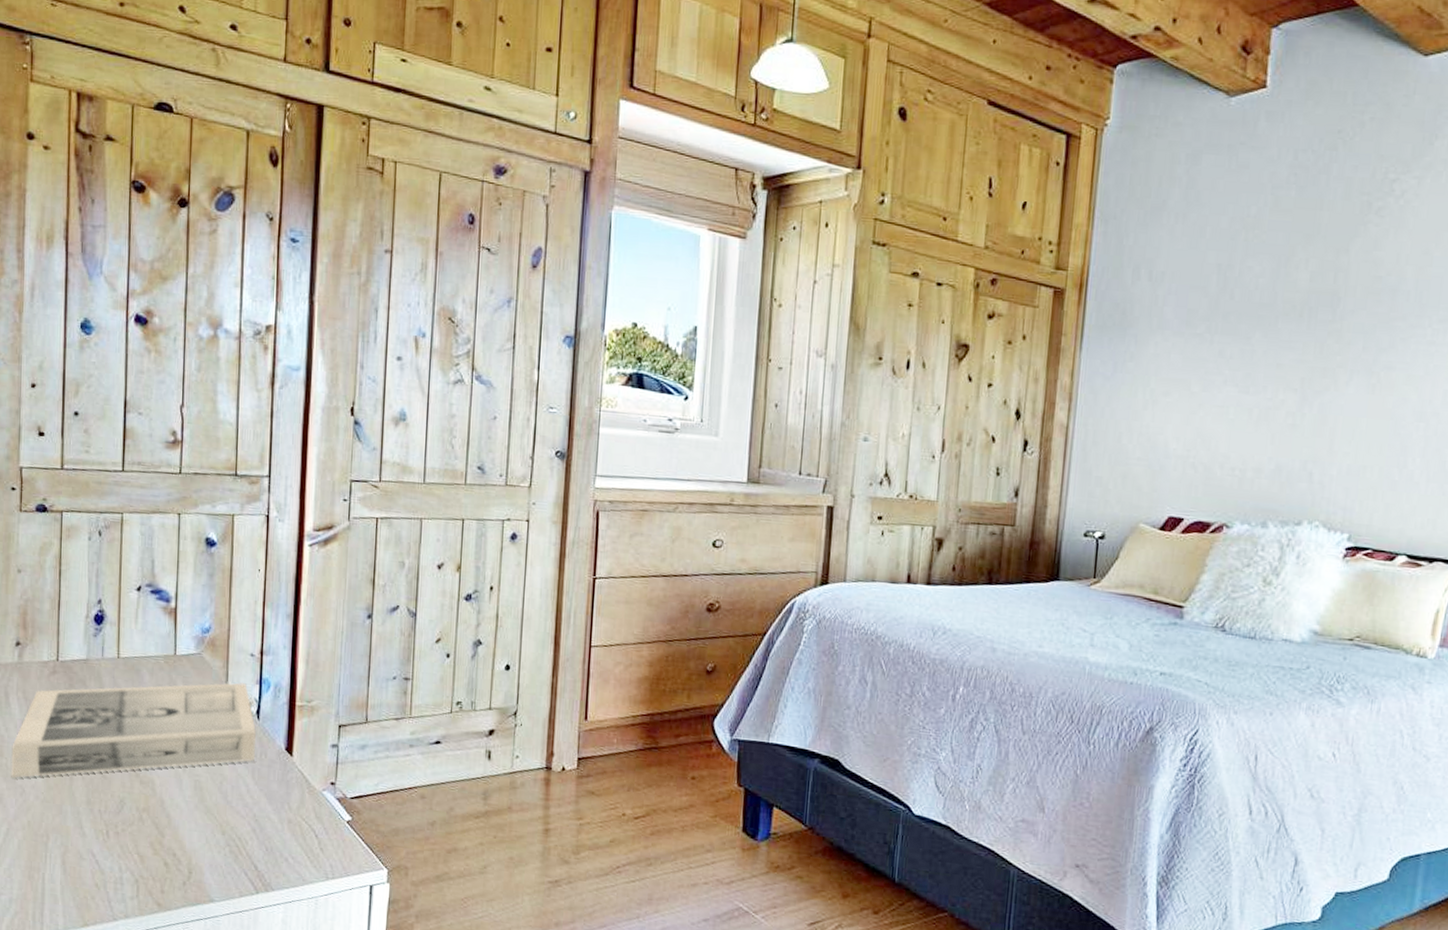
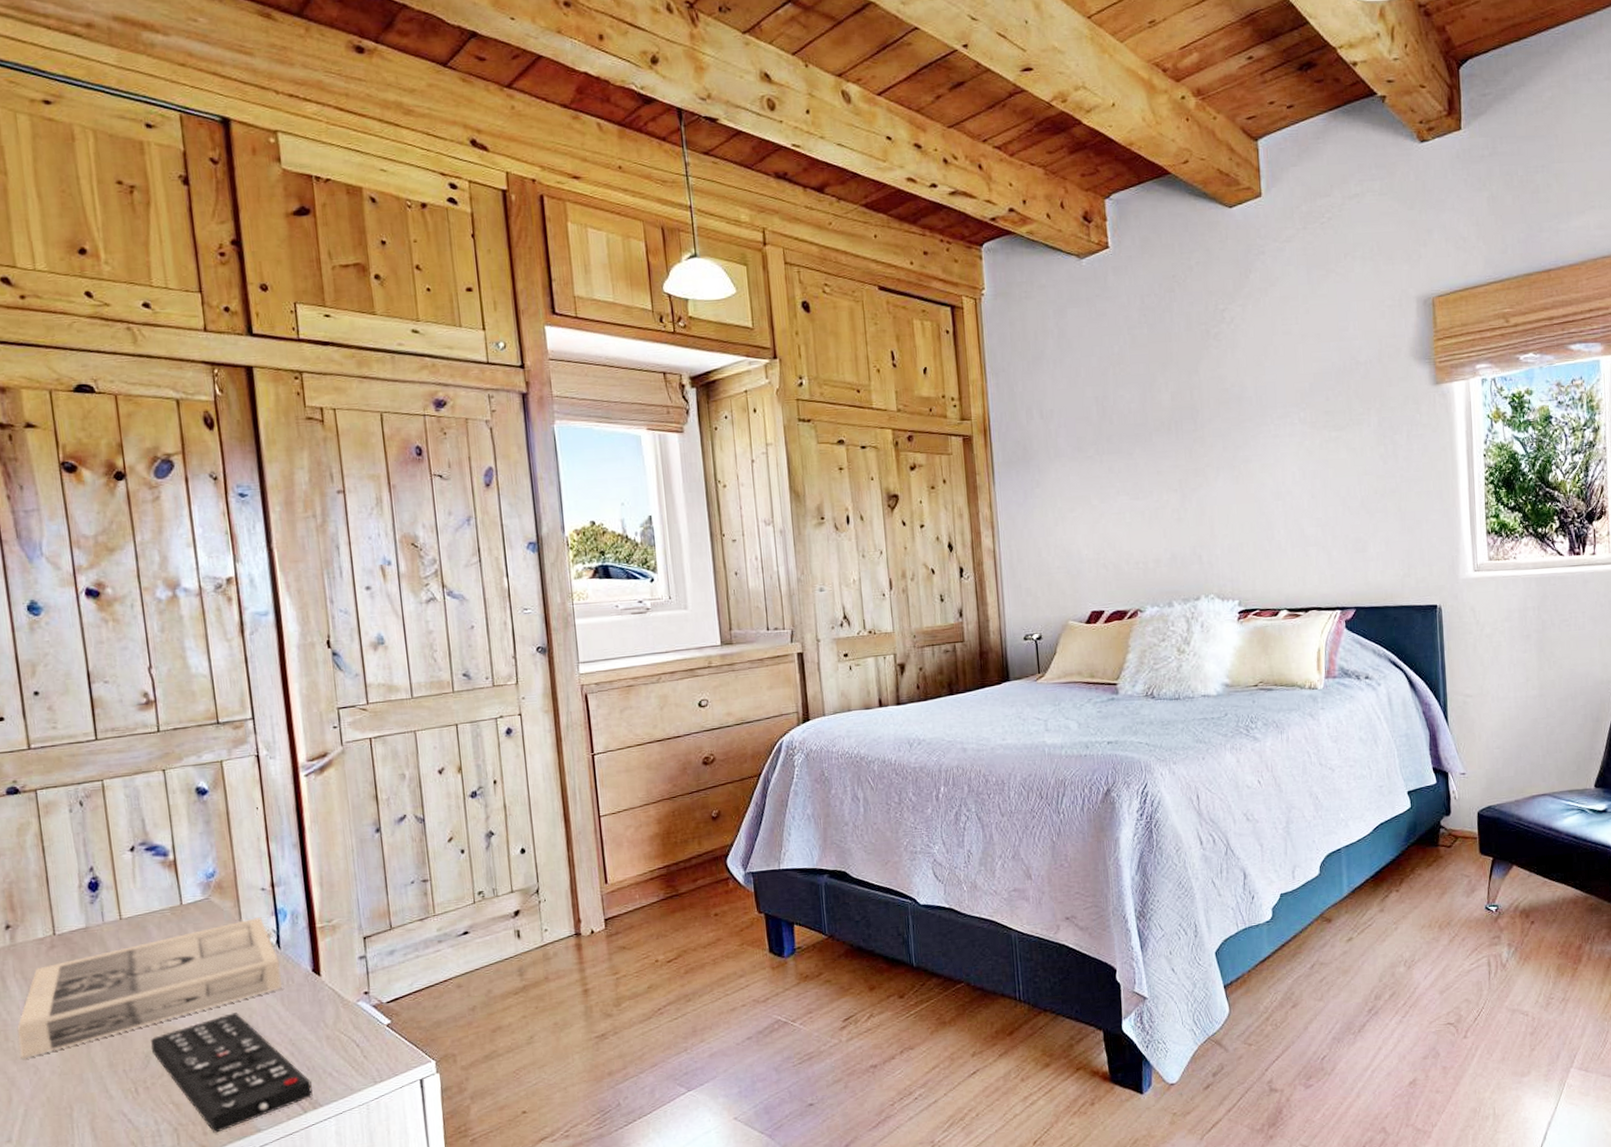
remote control: none [127,774,267,894] -> present [151,1012,313,1133]

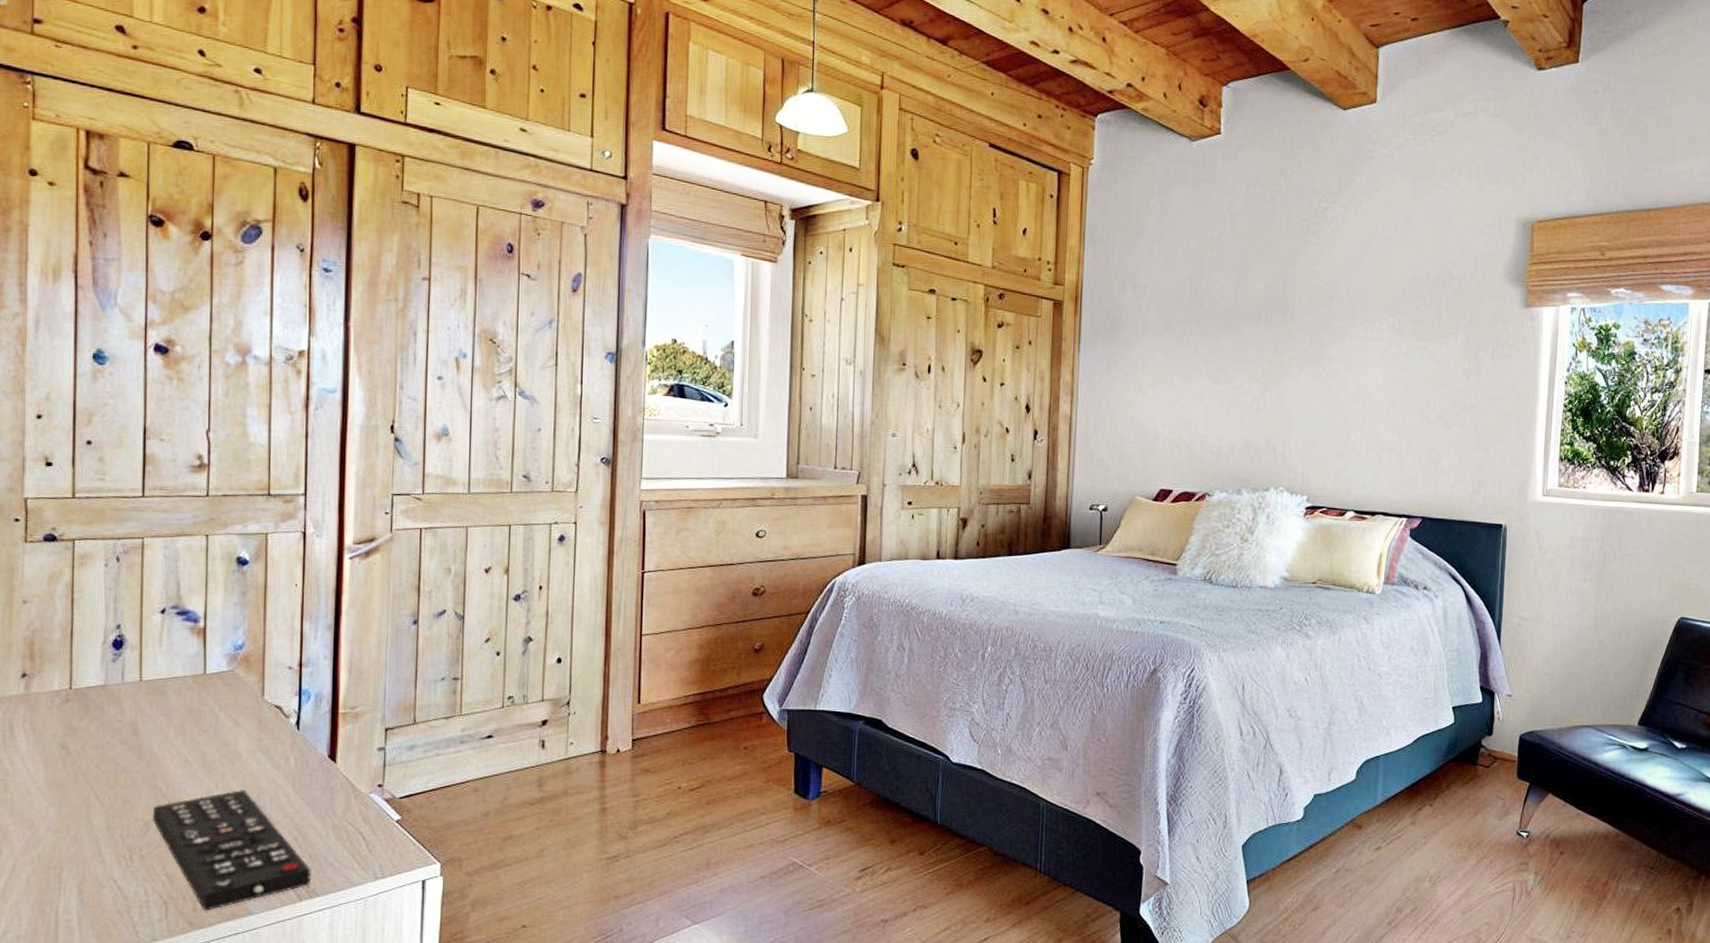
photo frame: present [17,917,282,1060] -> none [17,696,296,812]

